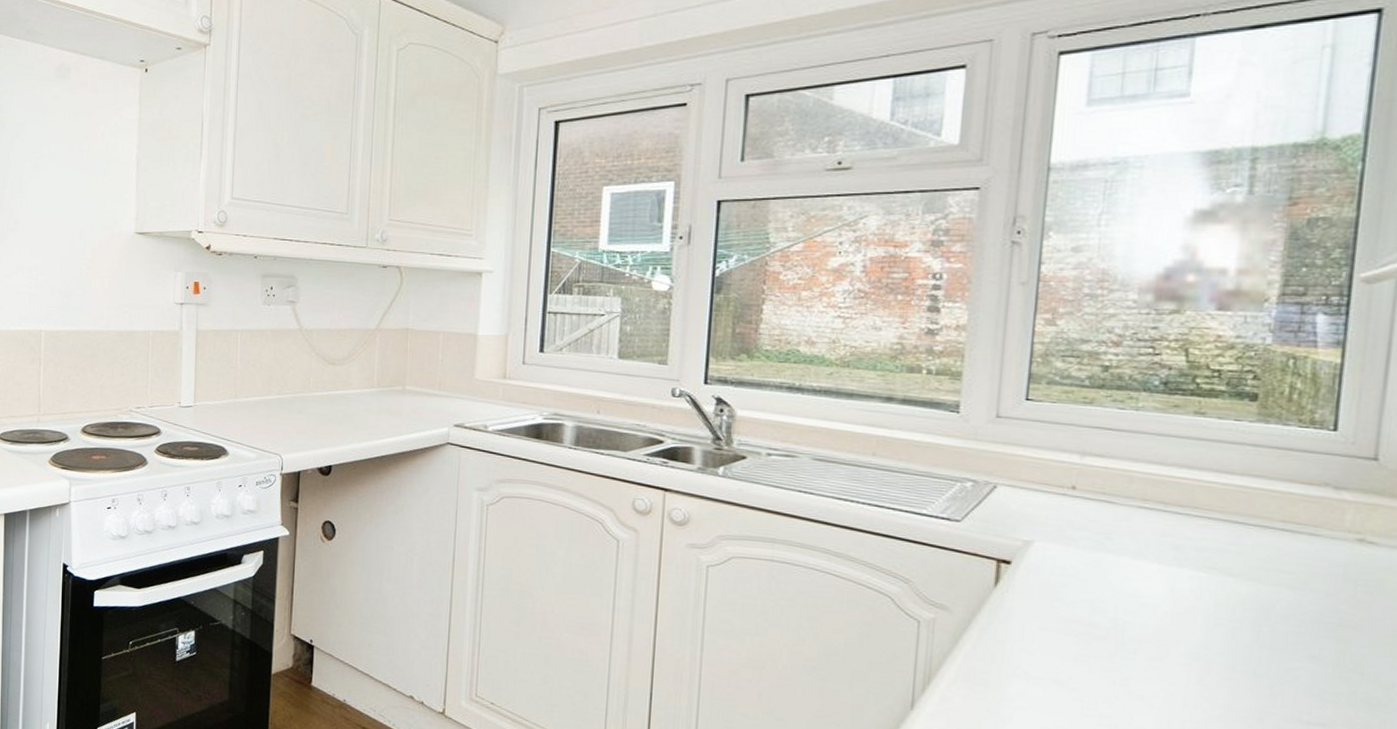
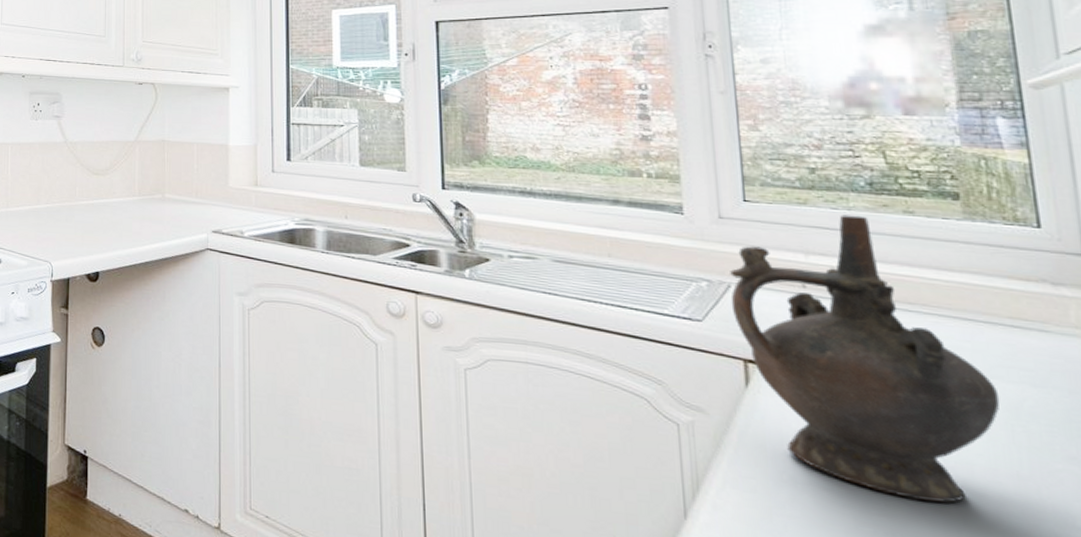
ceremonial vessel: none [993,415,1254,698] -> present [730,215,1000,503]

